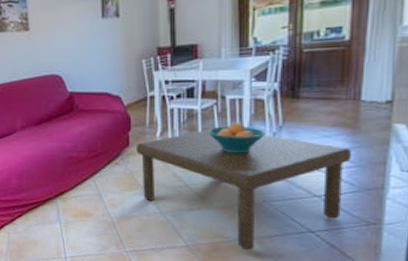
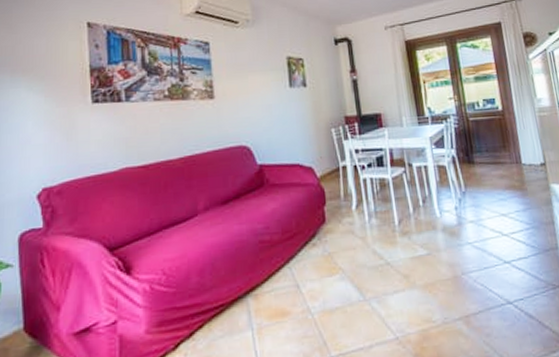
coffee table: present [135,130,352,251] -> none [332,200,531,335]
fruit bowl: present [207,121,267,153] -> none [400,189,454,223]

